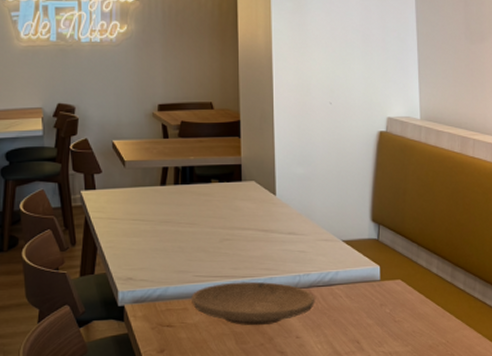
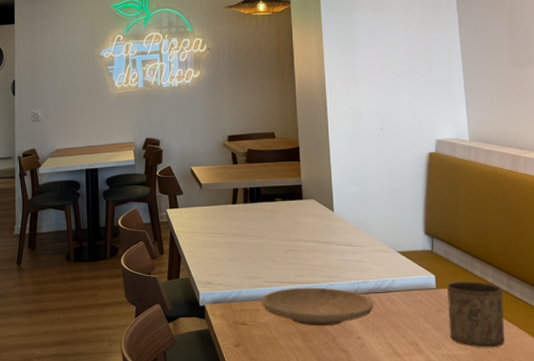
cup: none [391,272,446,343] -> present [446,282,504,348]

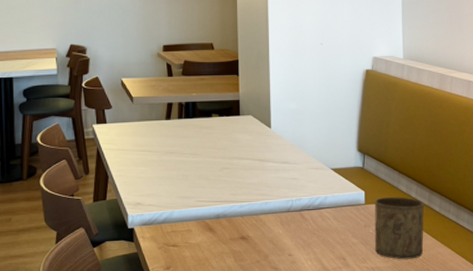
plate: present [262,287,374,327] -> none [195,205,306,246]

